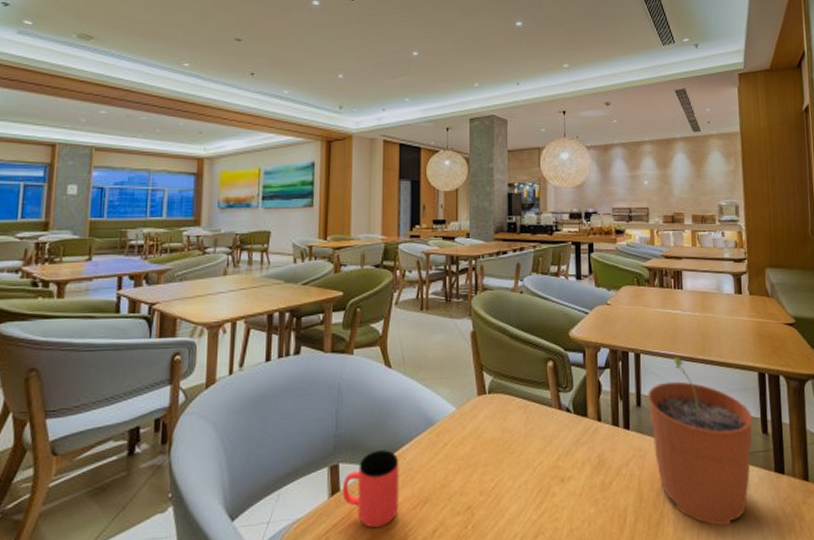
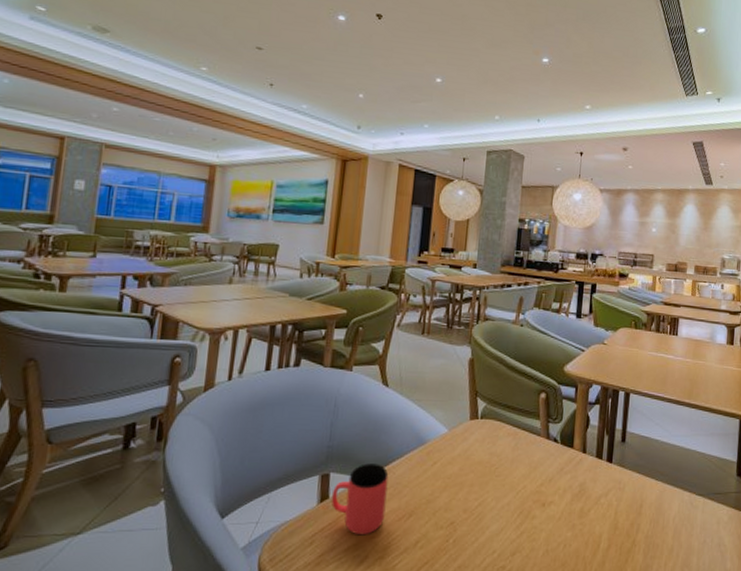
plant pot: present [647,356,753,525] -> none [632,398,730,556]

